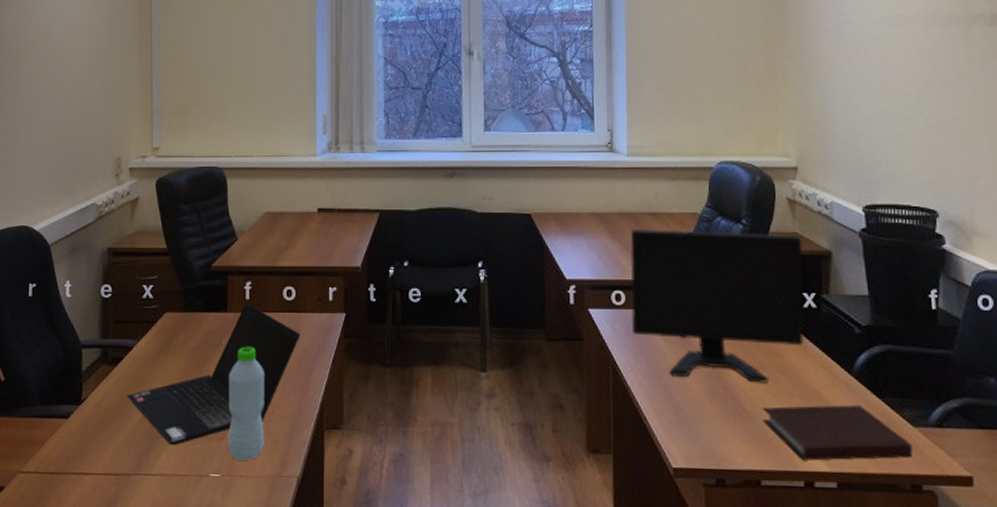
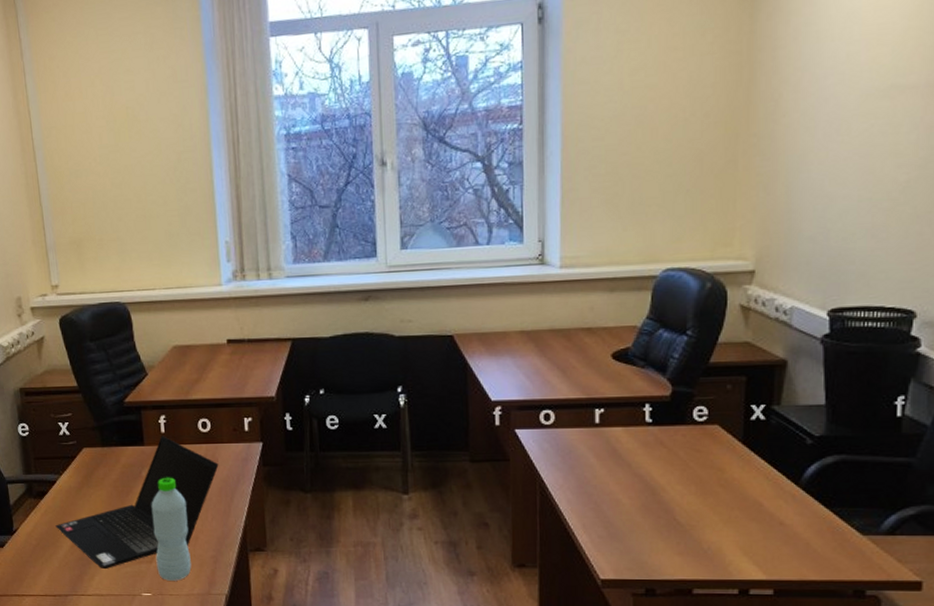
computer monitor: present [630,228,804,383] -> none [560,344,754,497]
notebook: present [762,405,913,461] -> none [698,516,859,570]

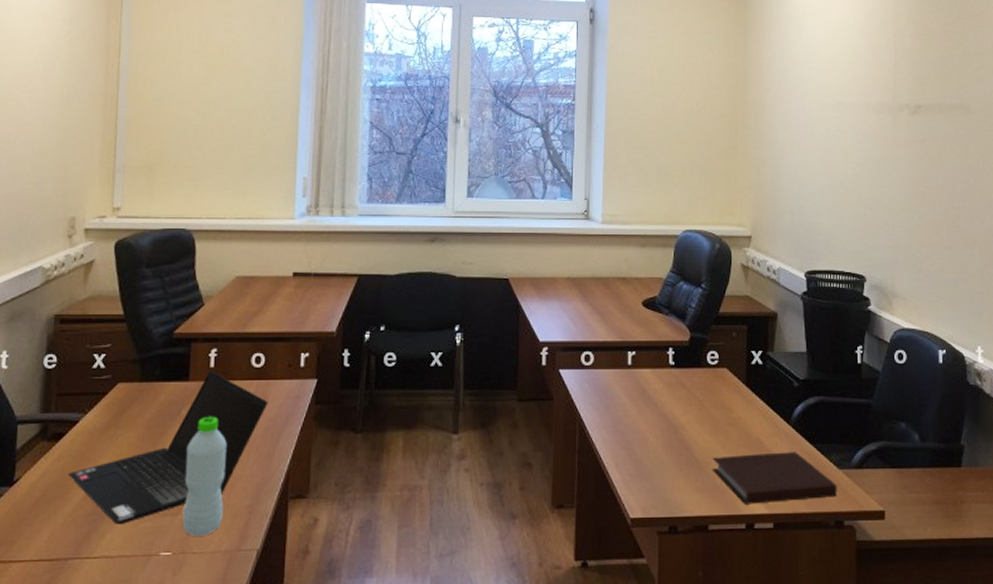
notebook: none [698,516,859,570] -> present [712,452,837,504]

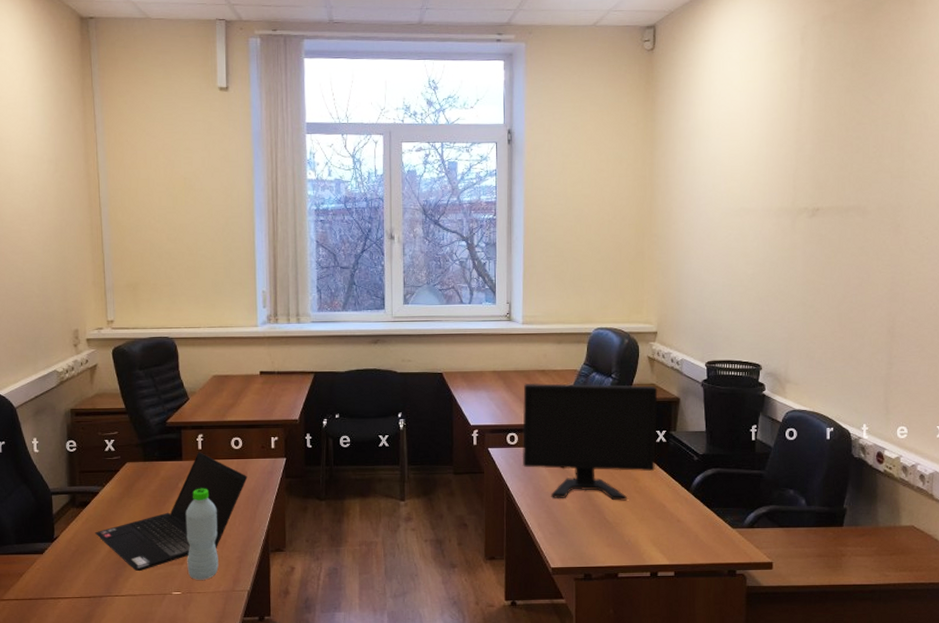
computer monitor: none [598,292,753,435] -> present [522,383,658,501]
notebook: present [712,452,837,504] -> none [621,514,731,557]

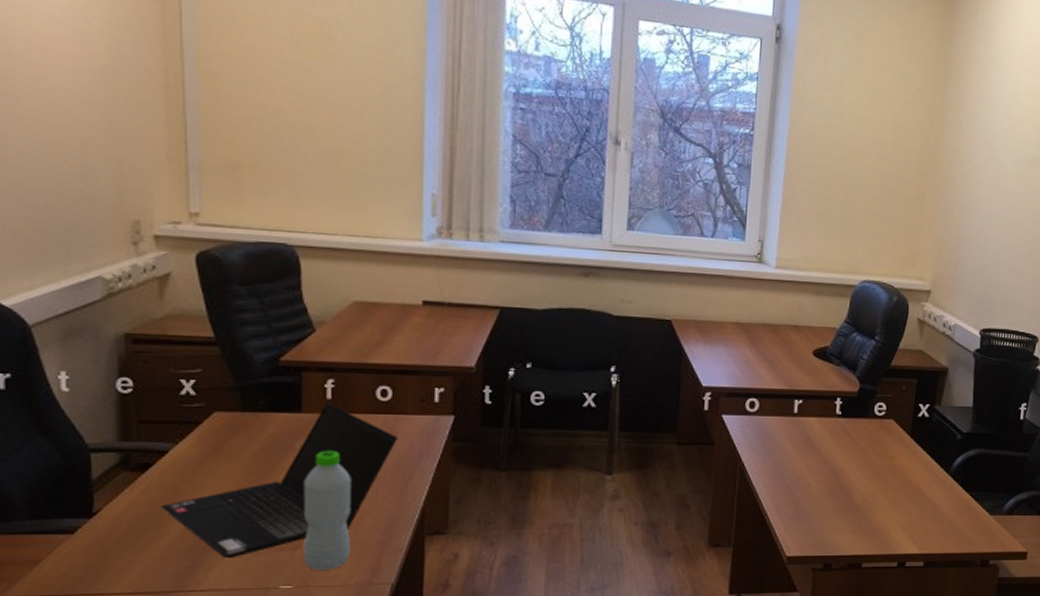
computer monitor: present [522,383,658,501] -> none [761,339,925,482]

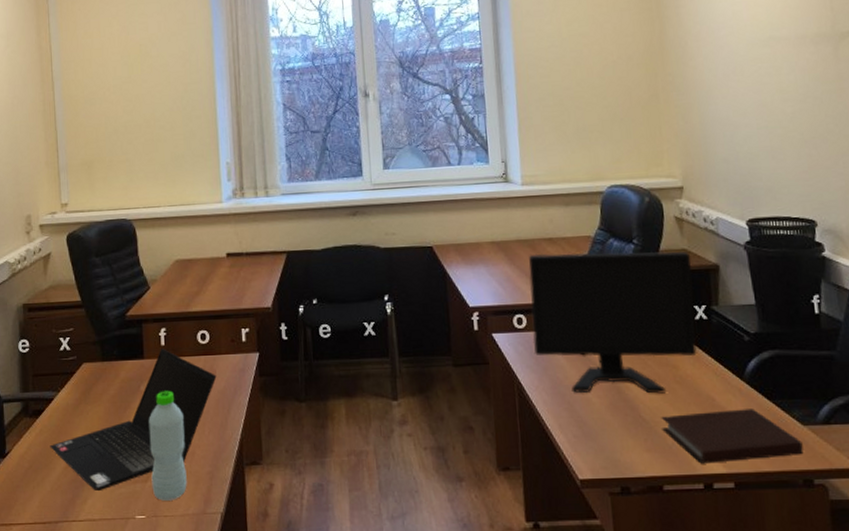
computer monitor: none [761,339,925,482] -> present [528,251,697,394]
notebook: none [870,499,987,545] -> present [661,409,804,464]

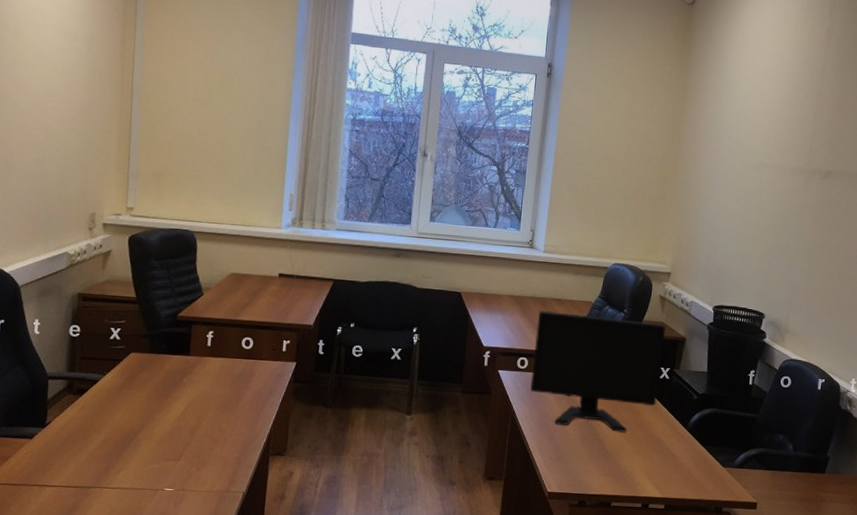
laptop computer: present [50,348,217,491] -> none [90,348,255,464]
water bottle: present [148,390,187,501] -> none [183,385,220,478]
notebook: present [661,409,804,464] -> none [618,450,720,489]

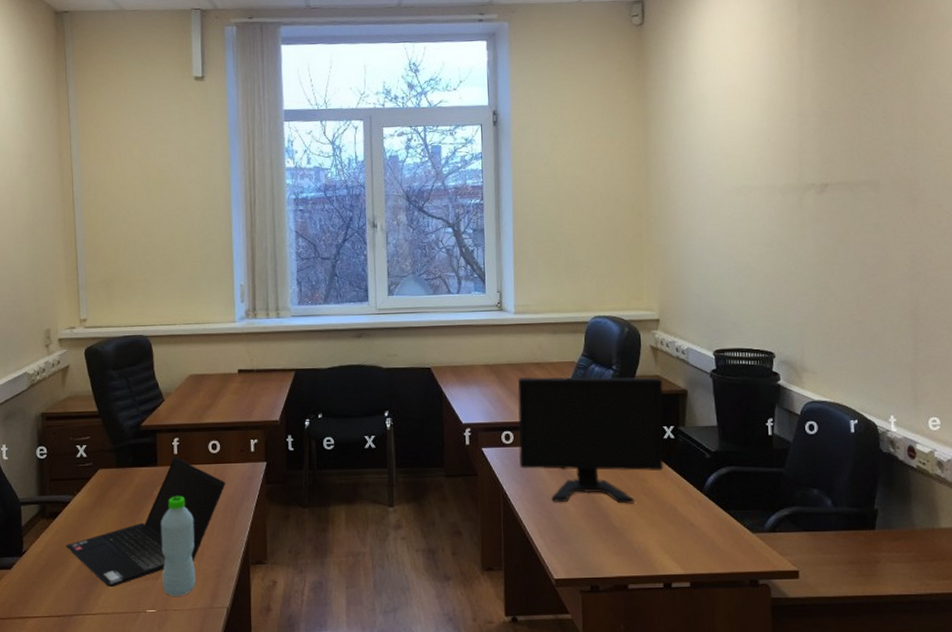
laptop computer: none [90,348,255,464] -> present [65,457,226,587]
water bottle: none [183,385,220,478] -> present [160,496,196,596]

